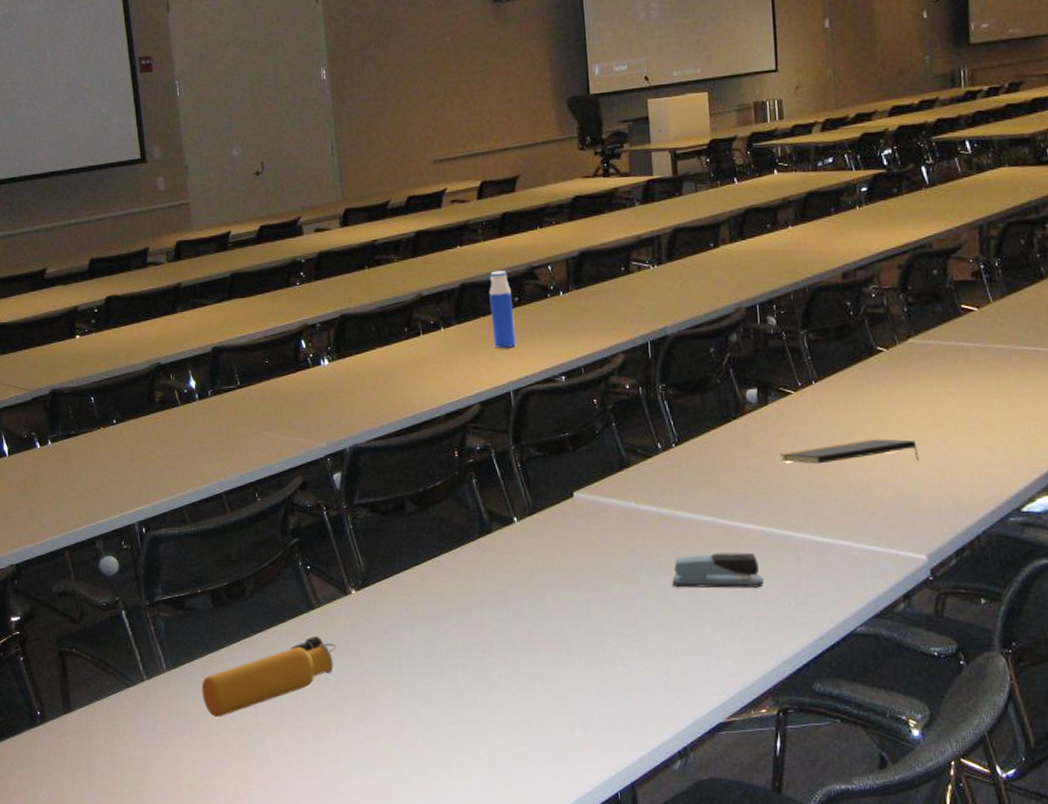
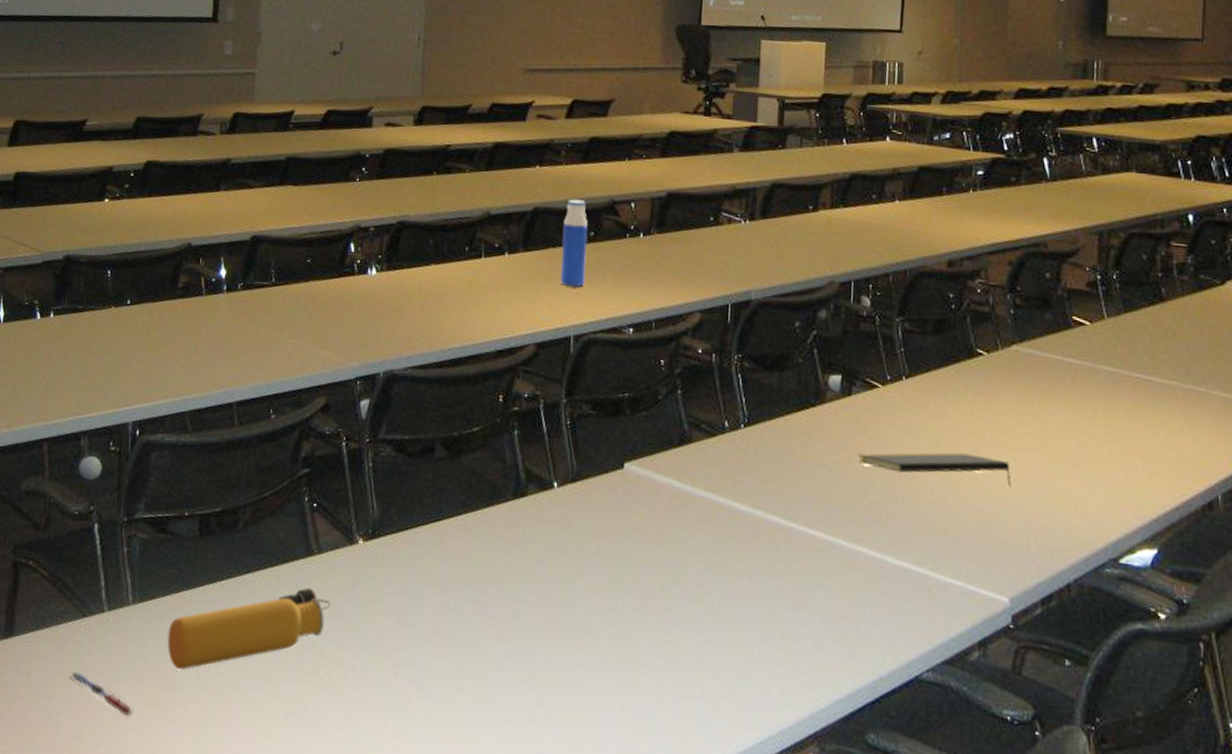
pen: none [126,731,184,760] -> present [70,671,133,716]
stapler: present [672,552,764,588] -> none [721,557,824,608]

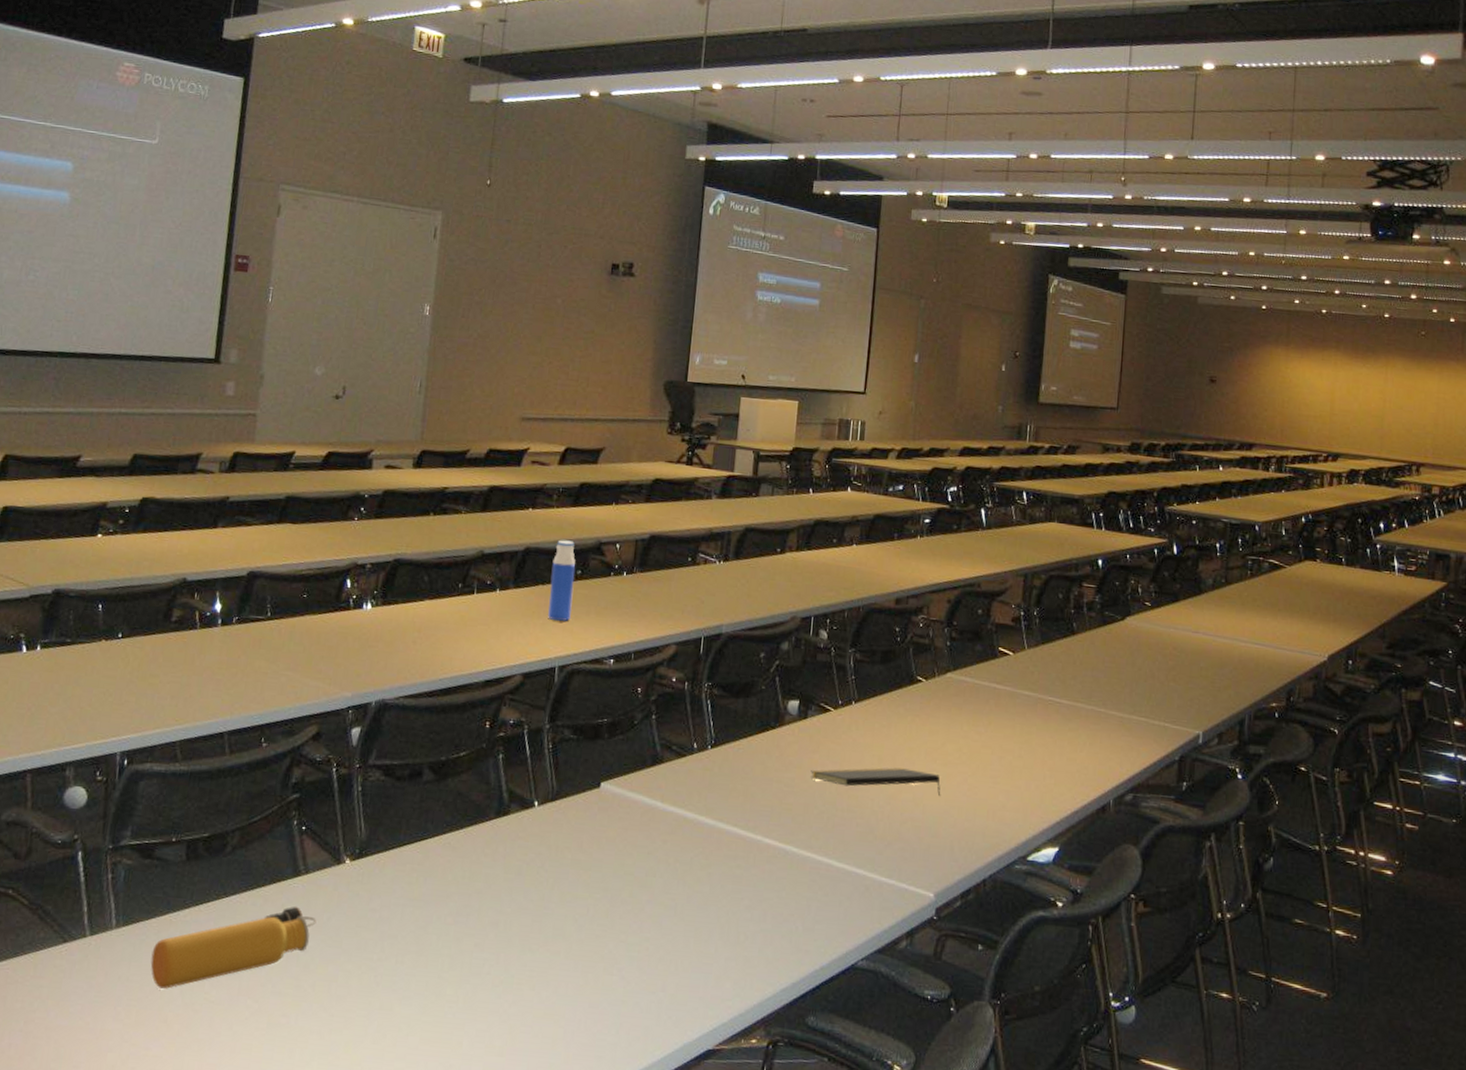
pen: present [70,671,133,716] -> none [49,995,114,1035]

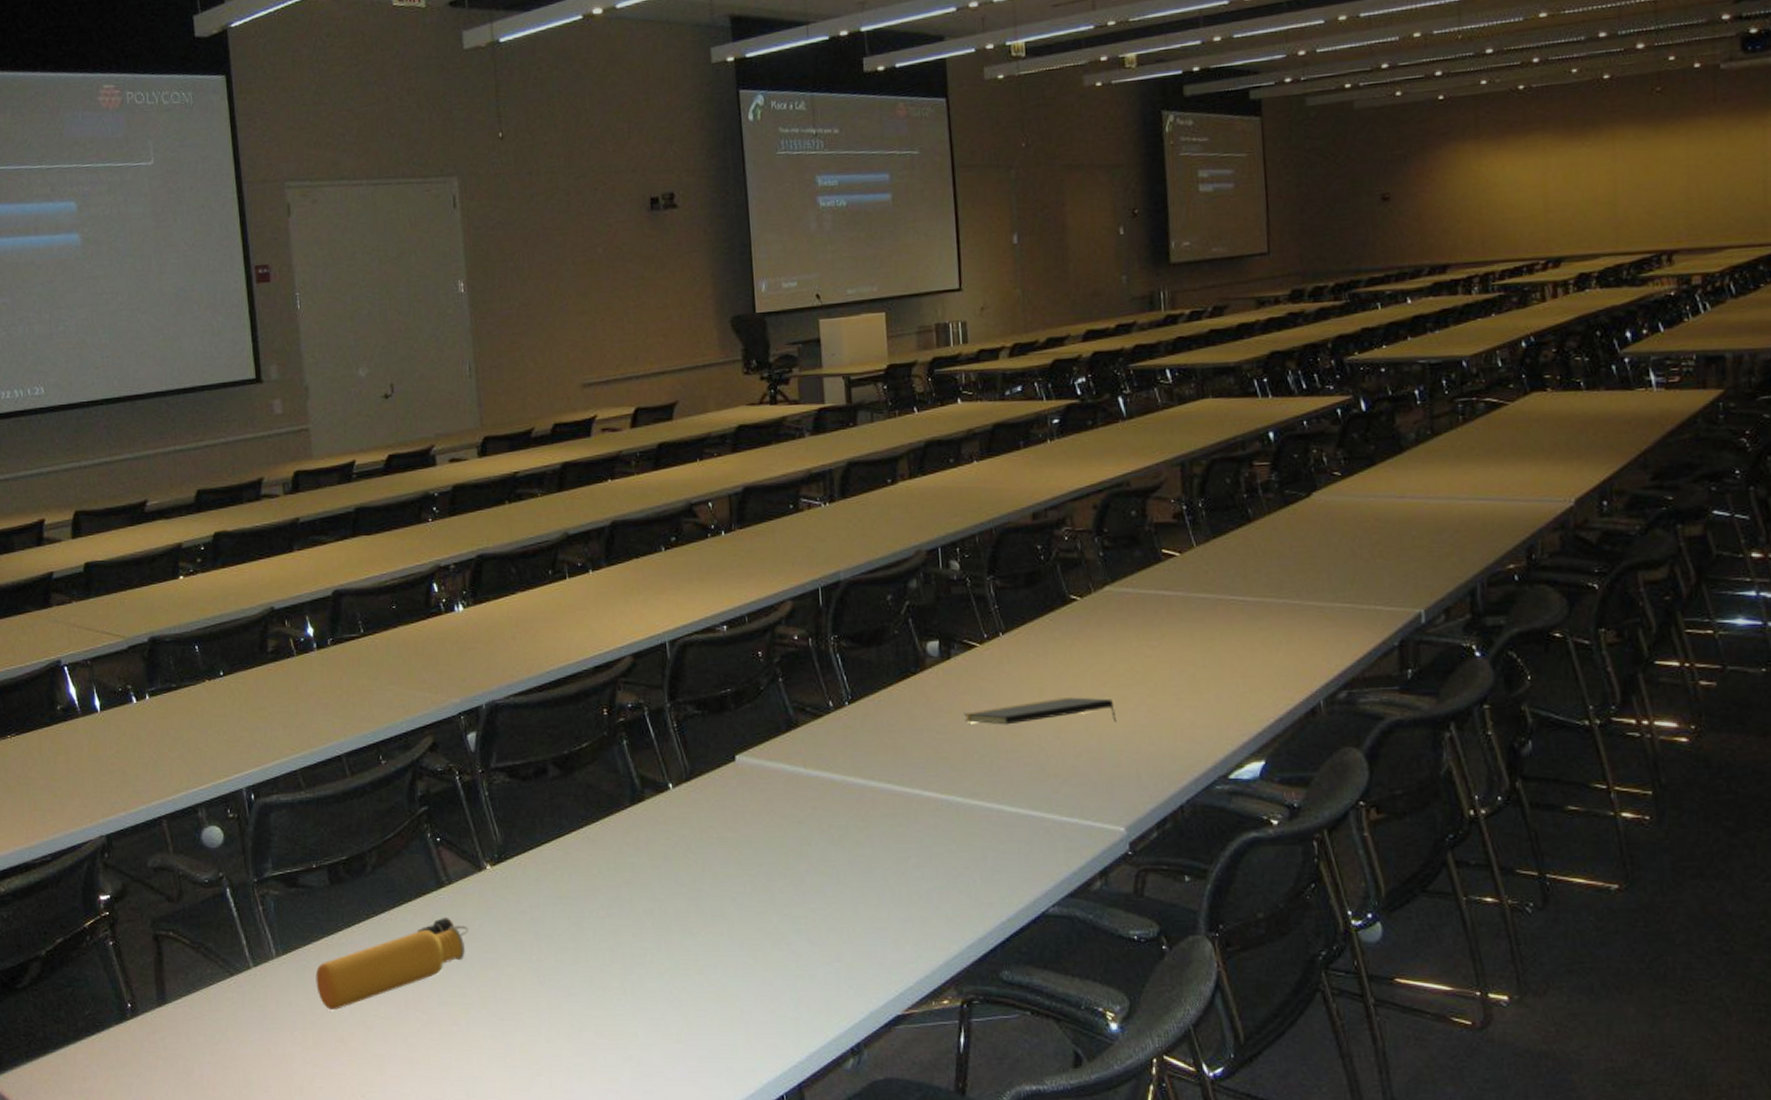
water bottle: present [548,540,576,621] -> none [643,507,673,594]

